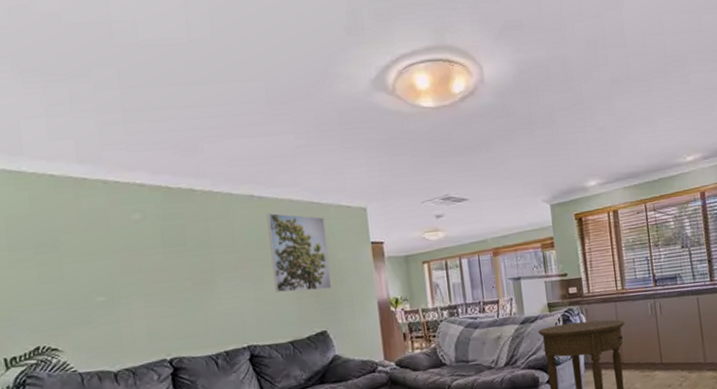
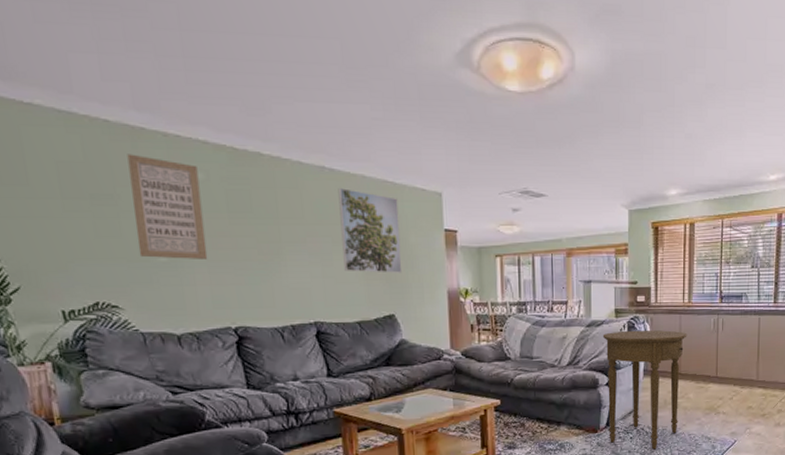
wall art: none [70,203,144,299] -> present [127,154,208,259]

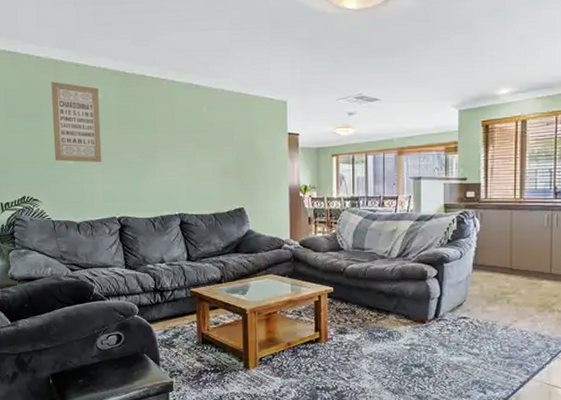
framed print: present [338,188,403,273] -> none [202,101,251,172]
side table: present [602,330,687,450] -> none [431,225,519,344]

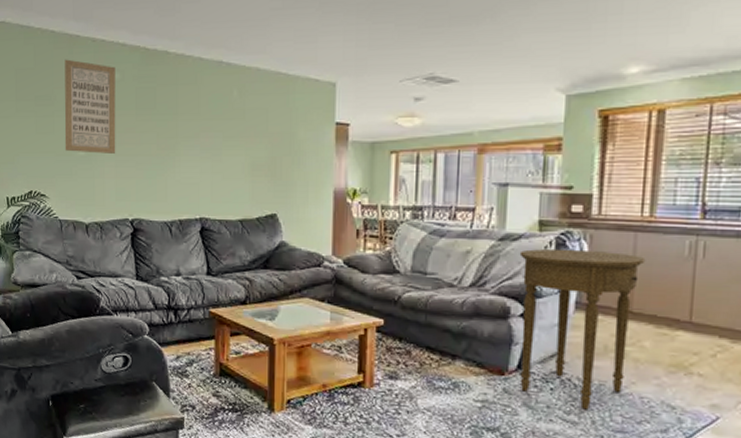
side table: none [431,225,519,344] -> present [519,249,646,410]

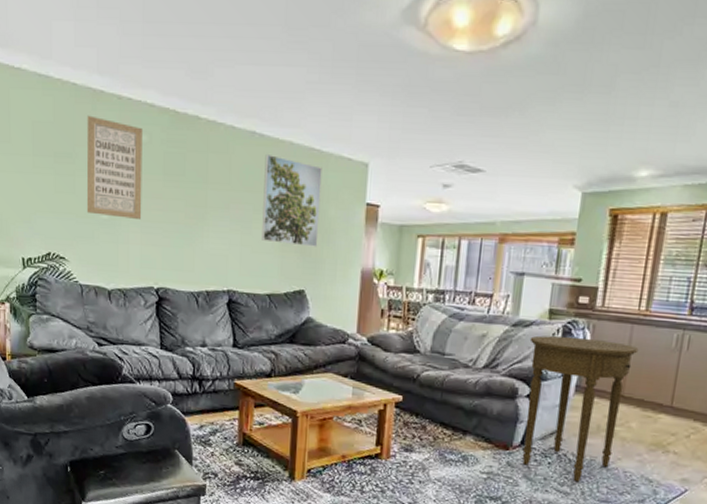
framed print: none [232,82,290,170] -> present [262,155,322,247]

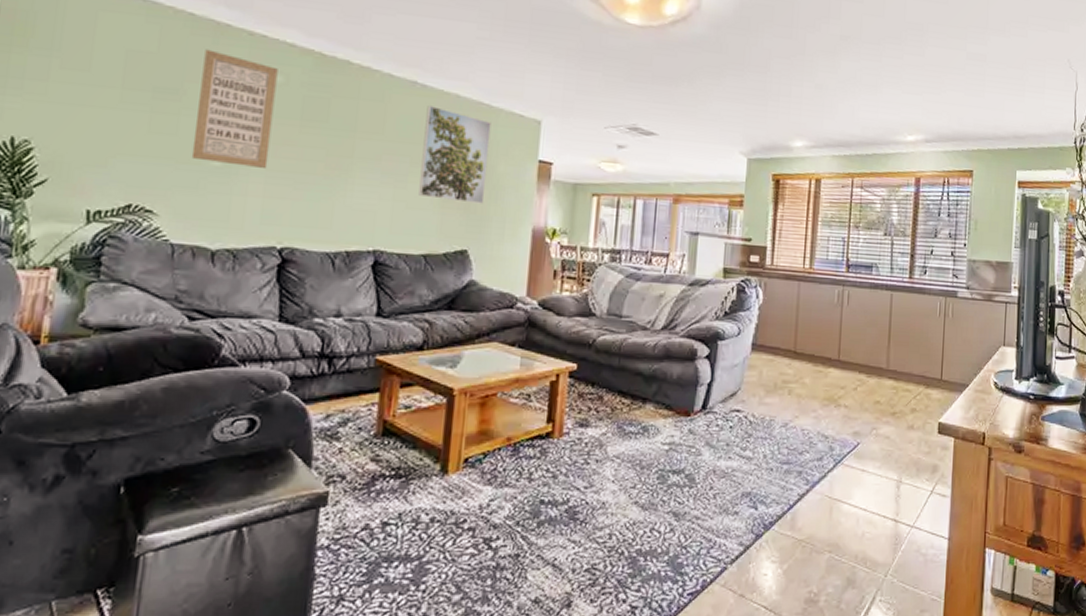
side table: present [522,335,639,482] -> none [703,294,806,445]

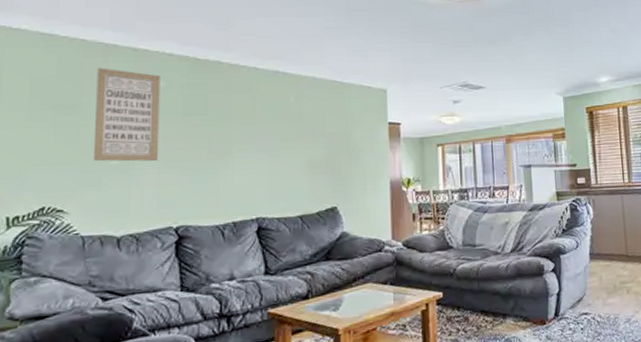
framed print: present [419,106,492,204] -> none [289,89,347,167]

